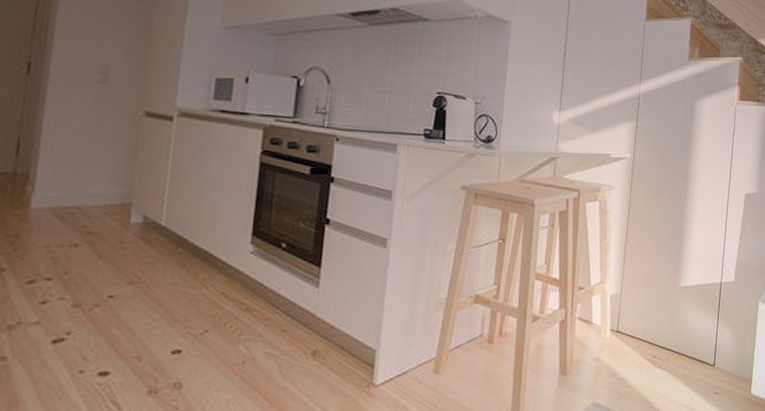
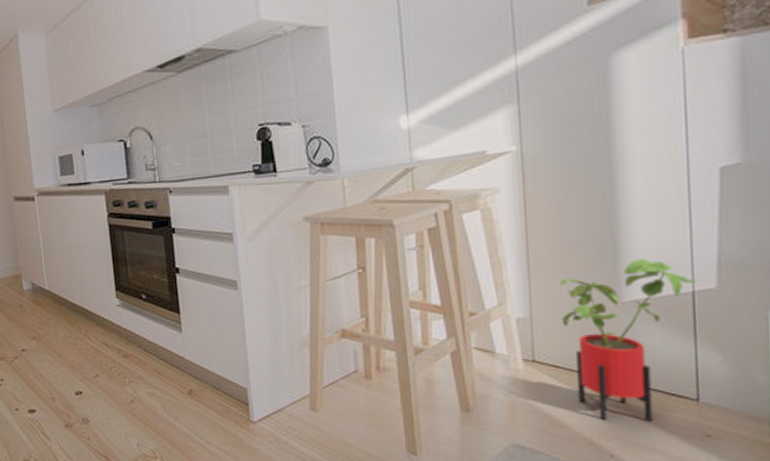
house plant: none [641,254,724,383] -> present [560,258,696,422]

